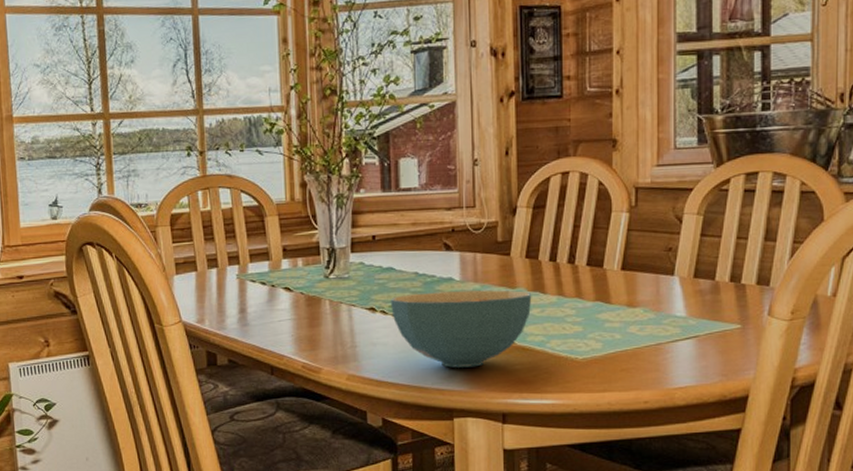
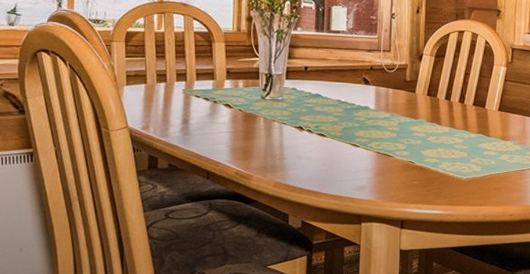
cereal bowl: present [390,290,532,368] -> none [315,117,430,181]

